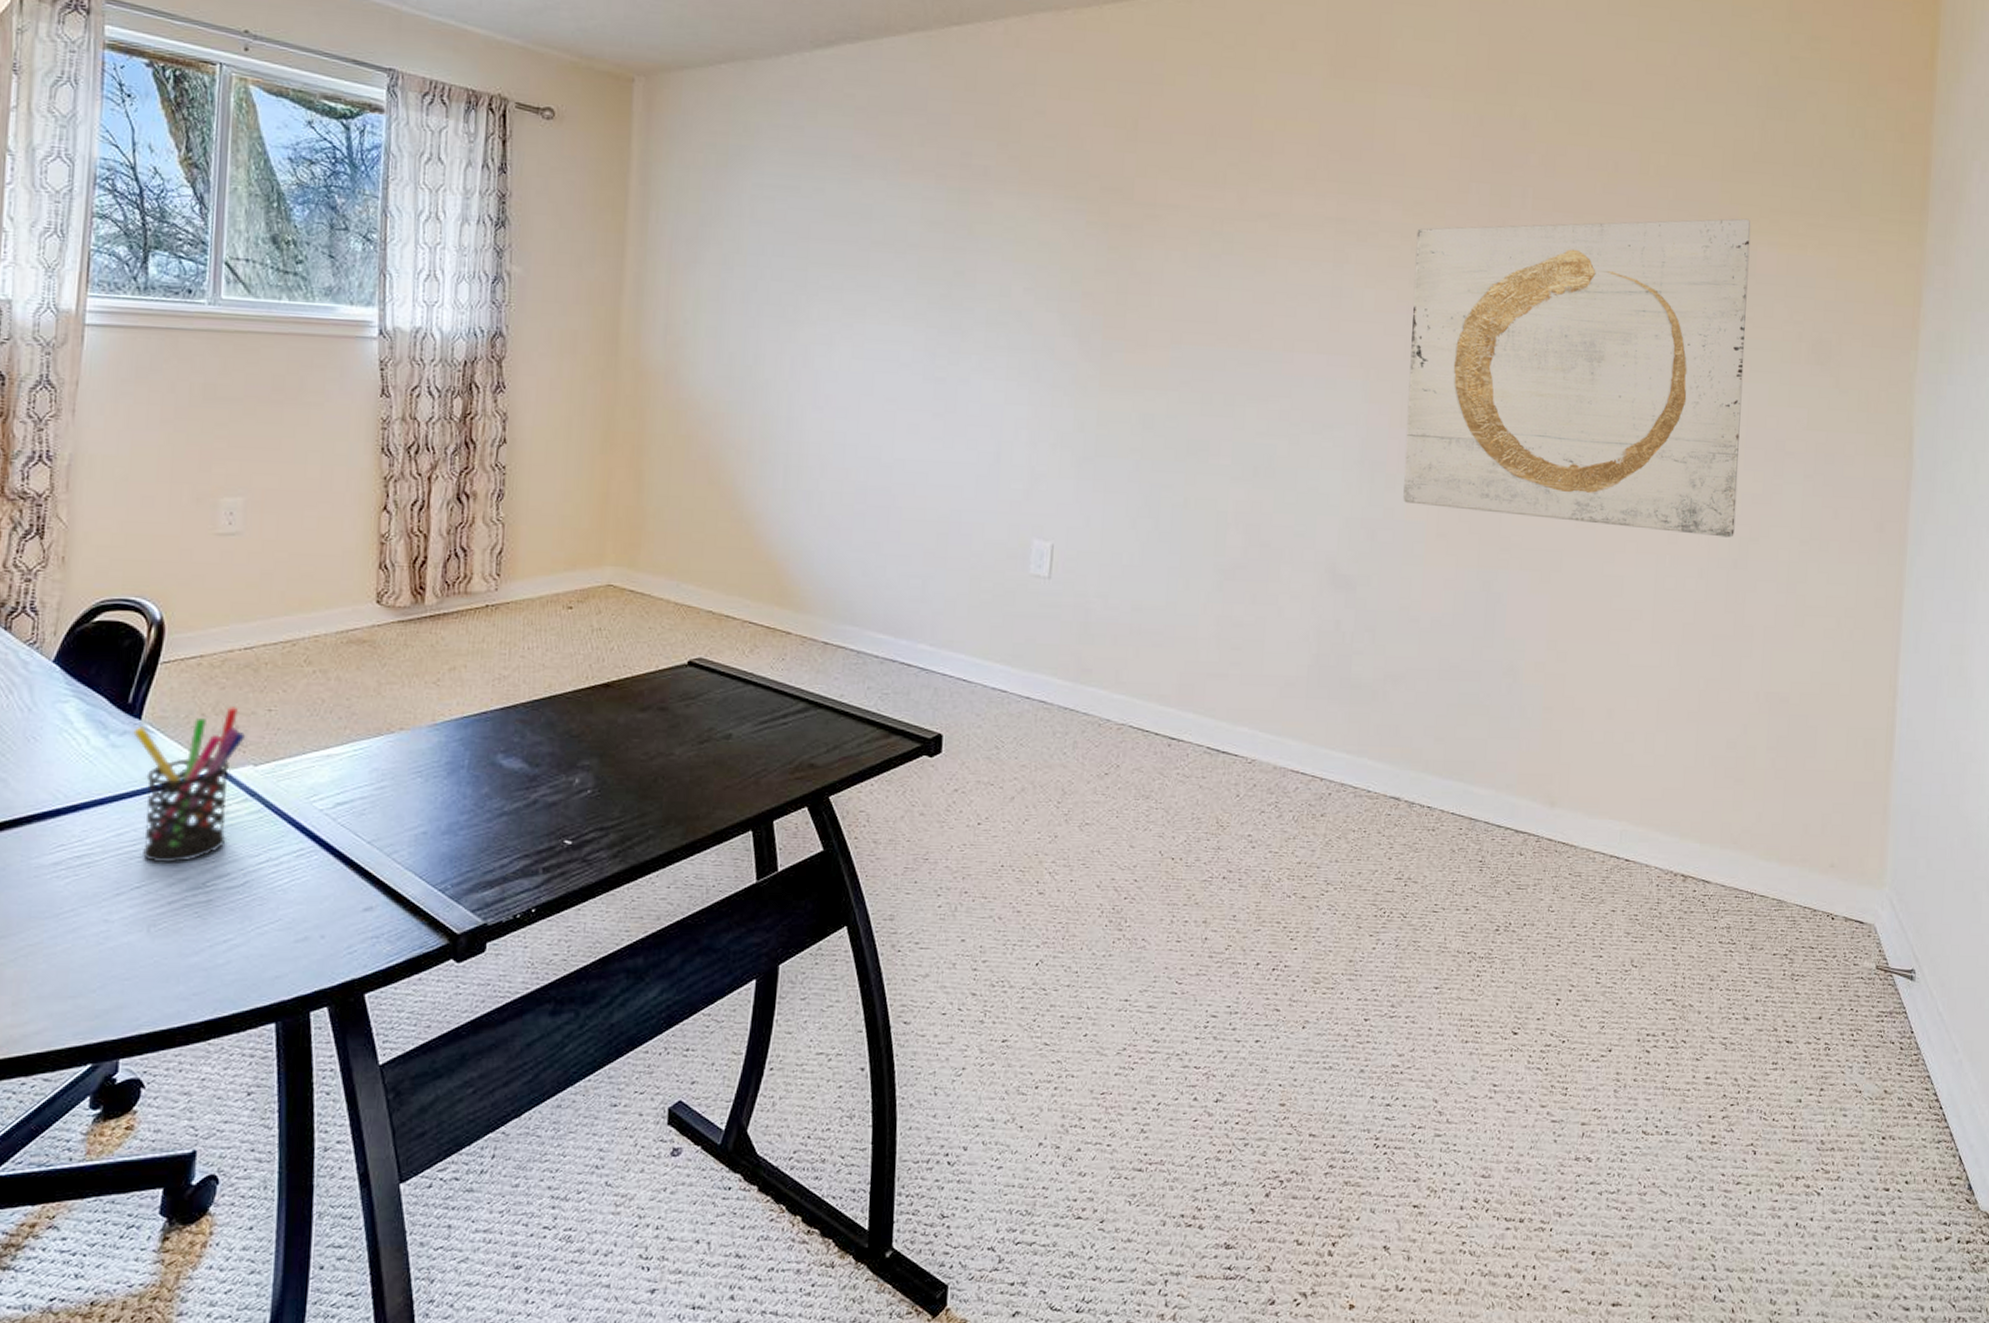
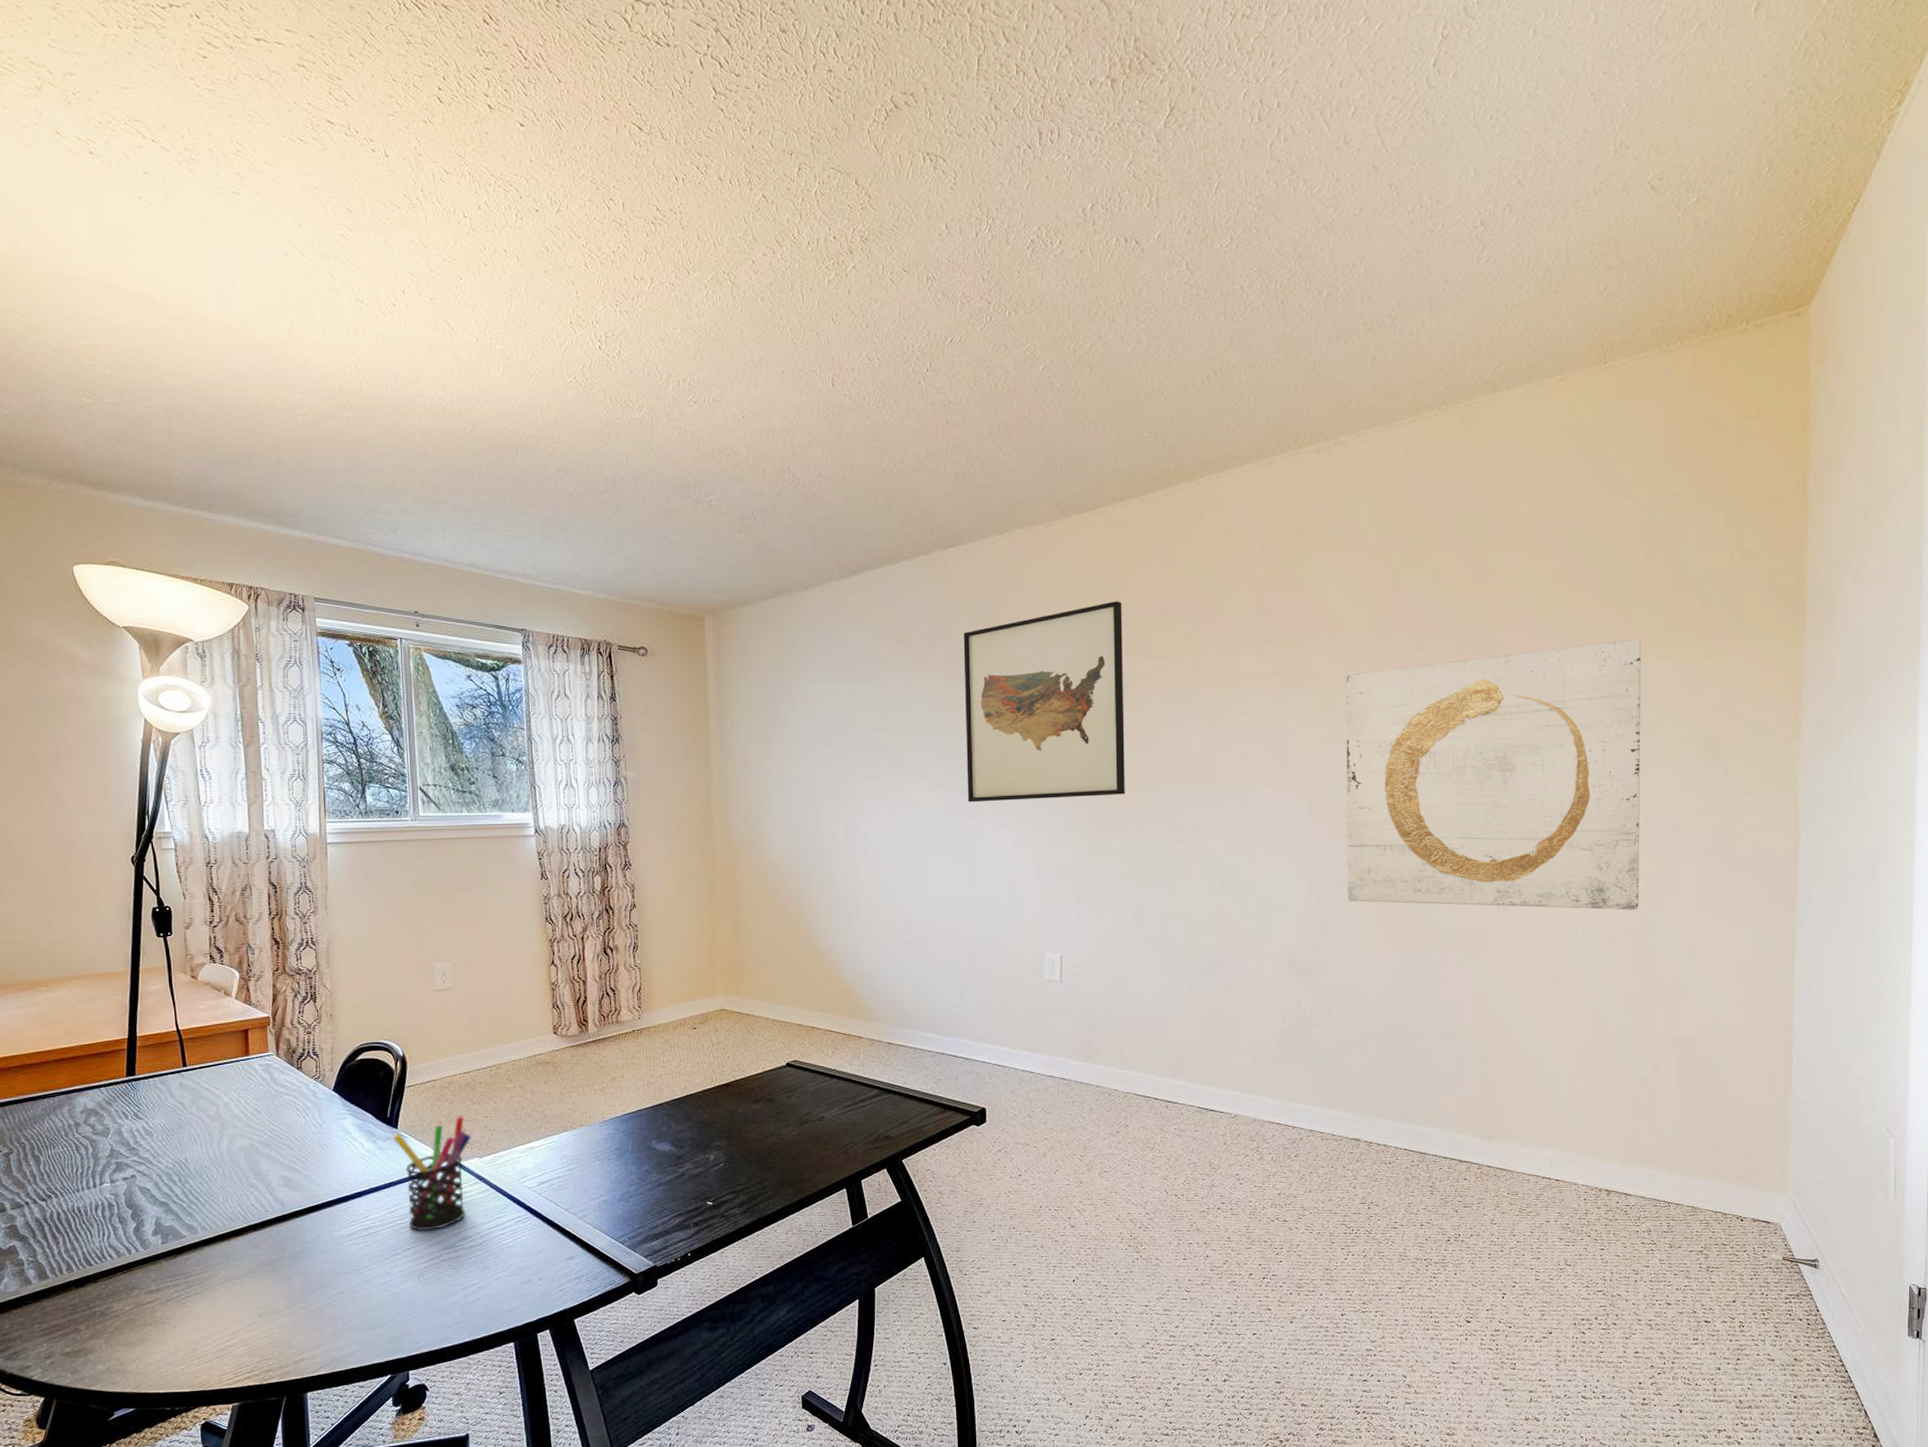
wall art: none [950,112,1159,350] -> present [963,601,1125,802]

